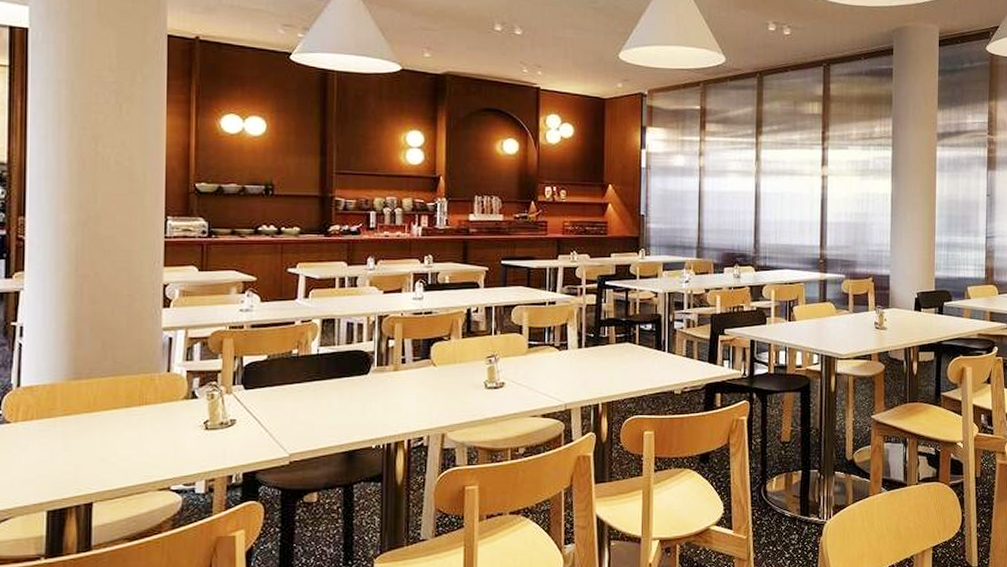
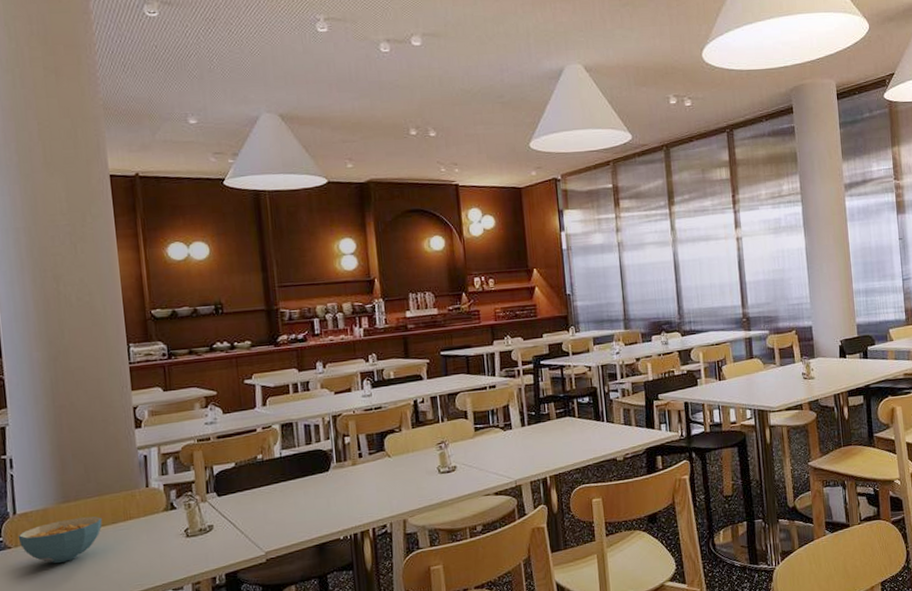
cereal bowl: none [19,397,115,444] -> present [18,516,102,563]

